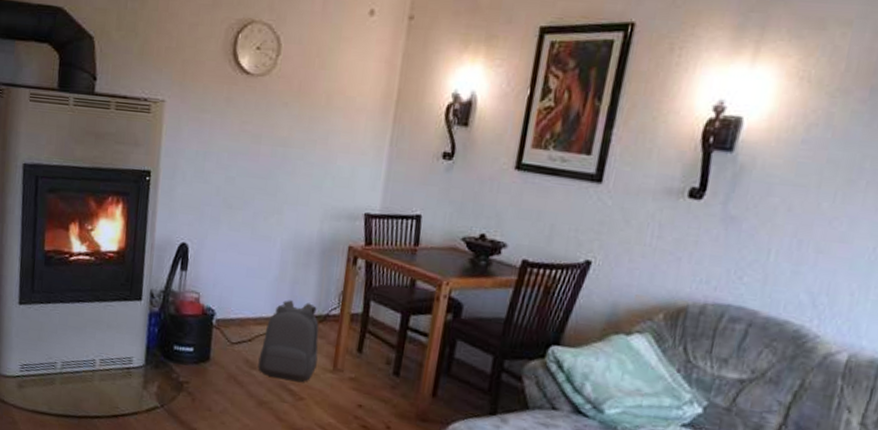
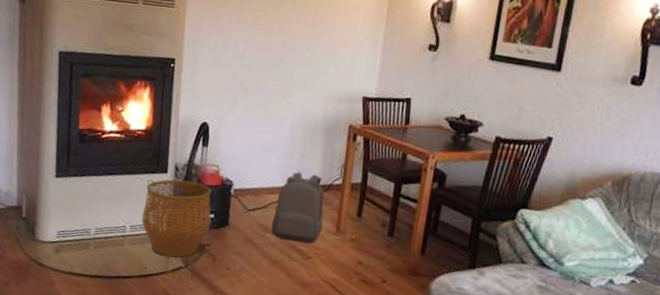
basket: none [112,307,191,396] -> present [141,179,212,258]

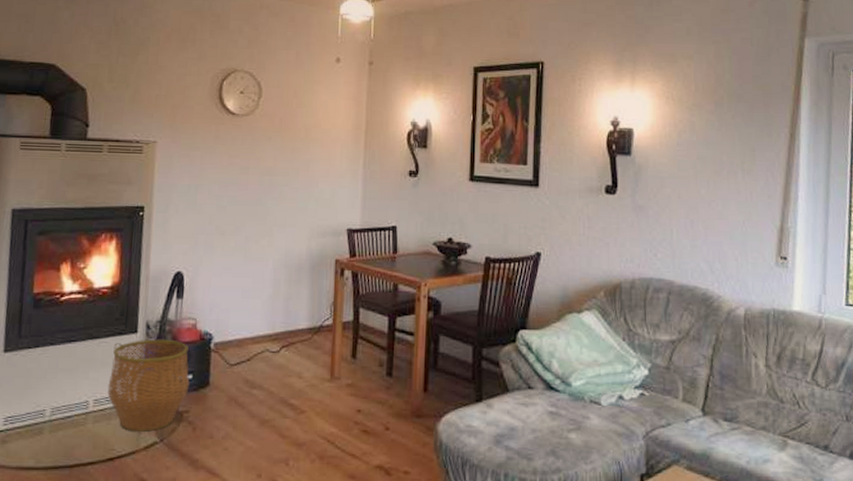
backpack: present [271,172,324,244] -> none [258,316,315,396]

